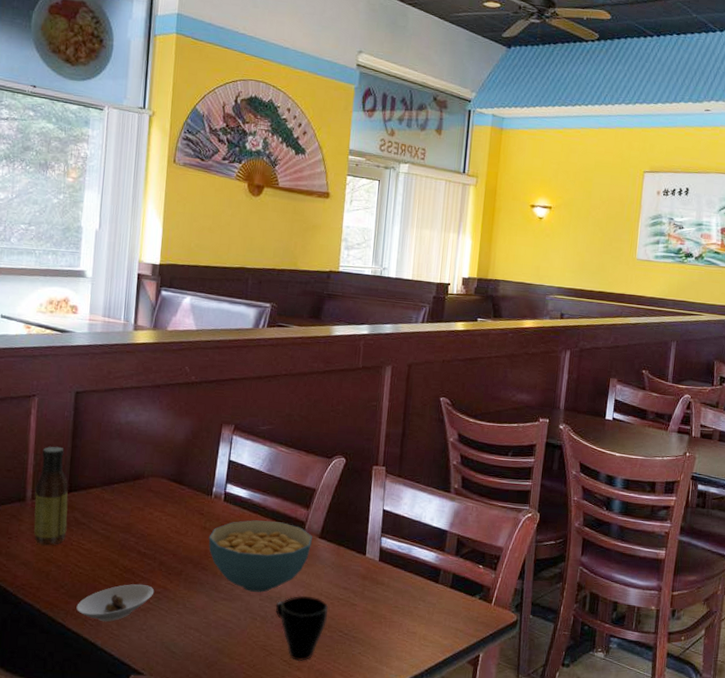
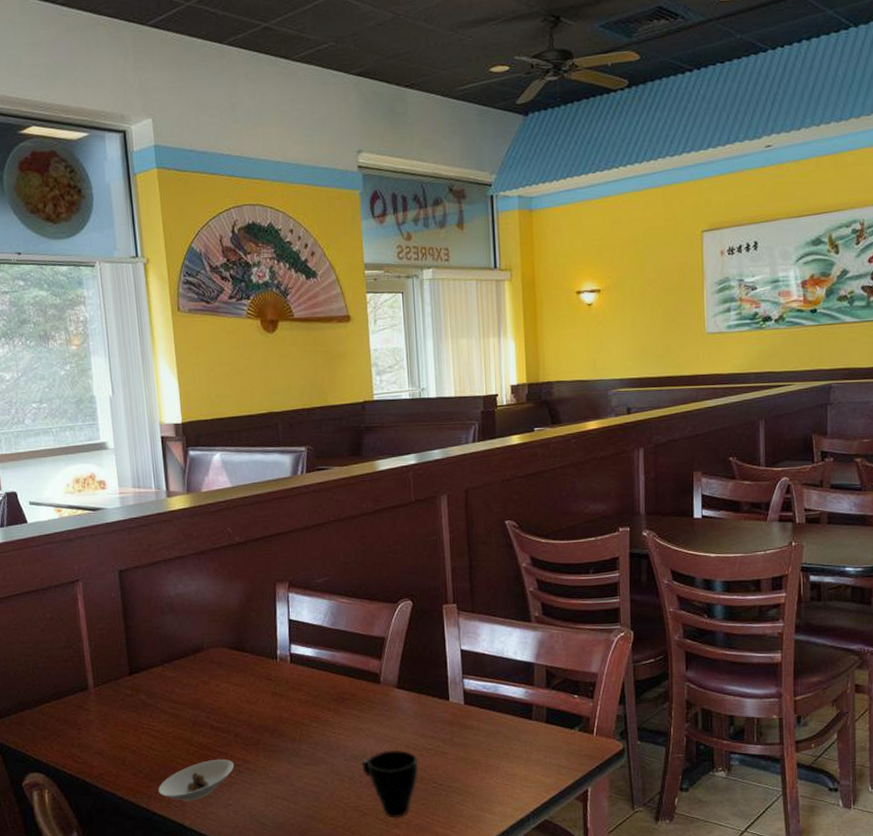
sauce bottle: present [33,446,68,546] -> none [96,629,136,732]
cereal bowl: present [208,520,313,592] -> none [280,677,390,753]

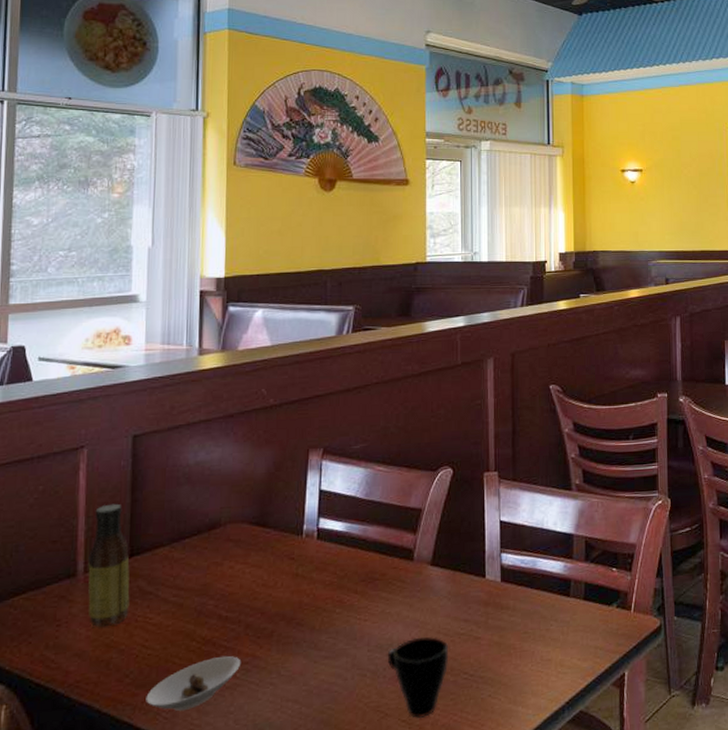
sauce bottle: none [96,629,136,732] -> present [88,503,130,628]

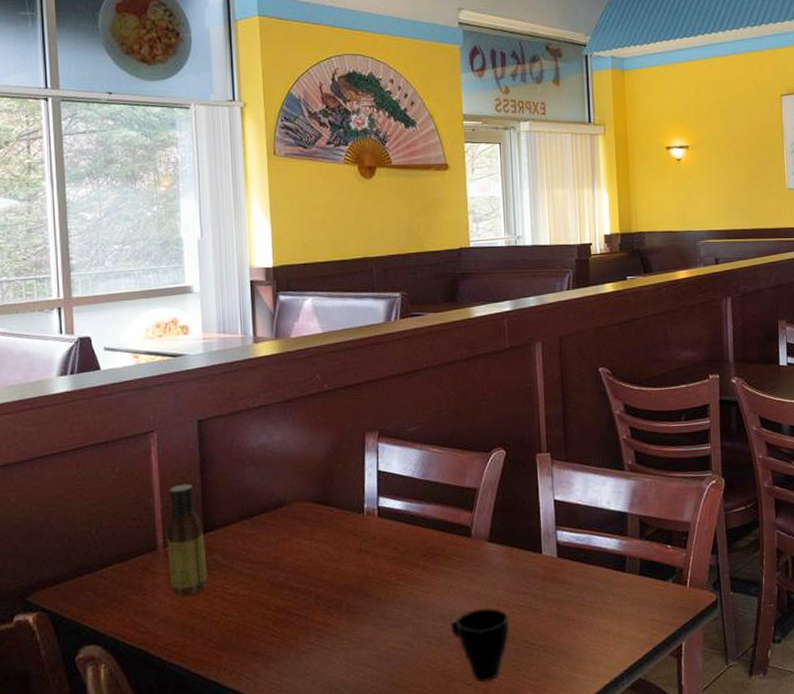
saucer: present [146,655,242,712] -> none [229,623,314,673]

